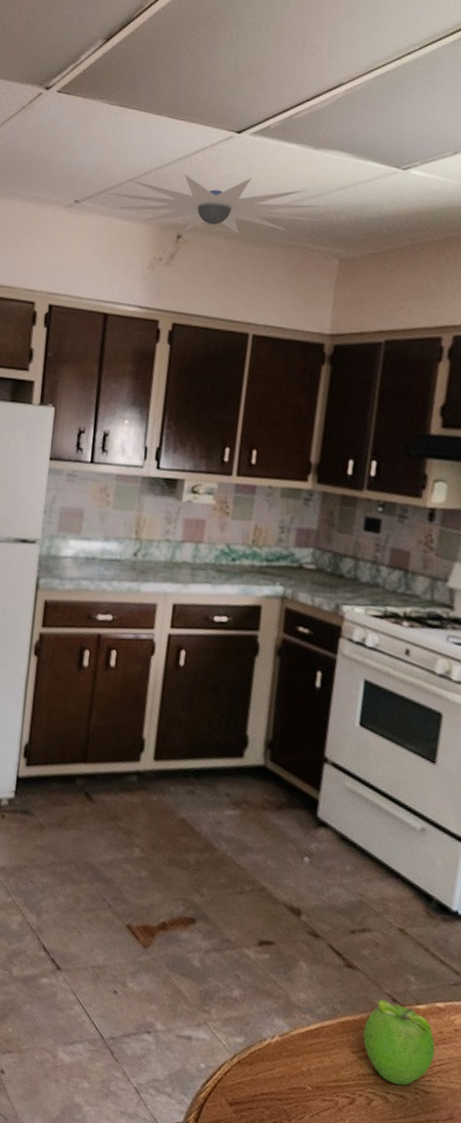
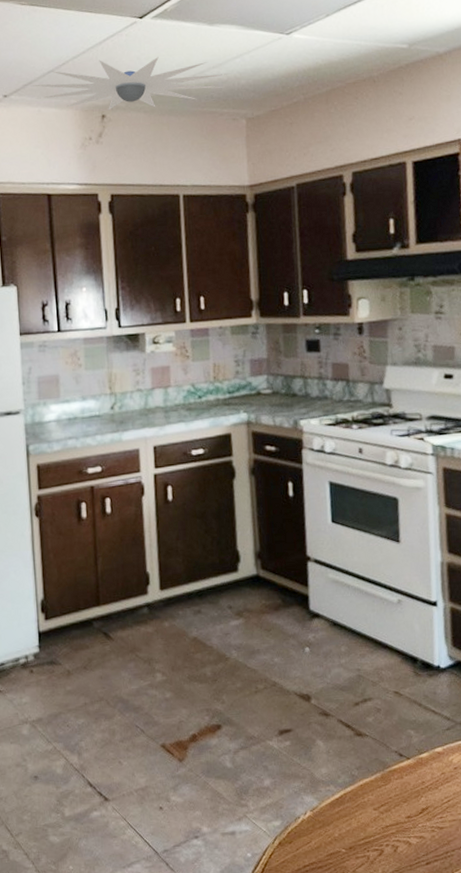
fruit: present [363,999,435,1086] -> none [380,757,442,829]

